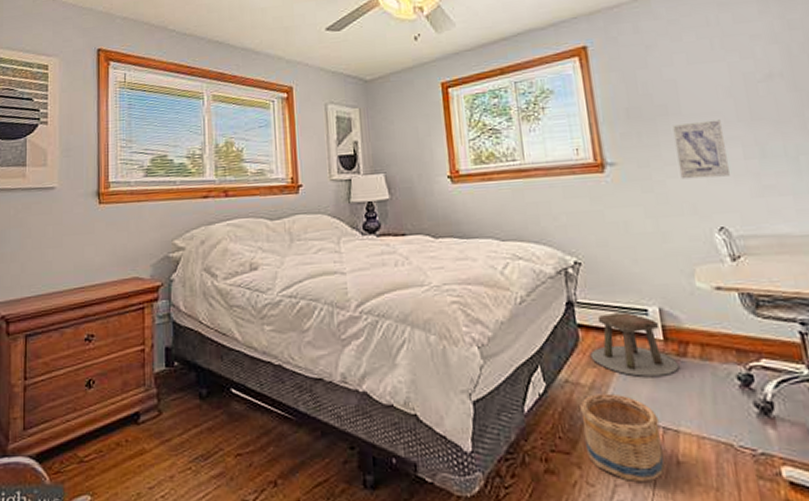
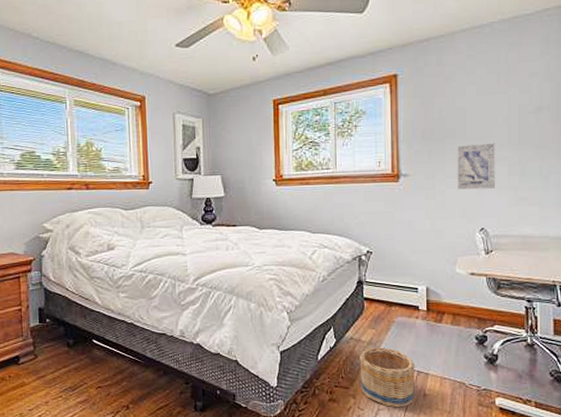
stool: present [590,312,680,377] -> none [371,290,435,336]

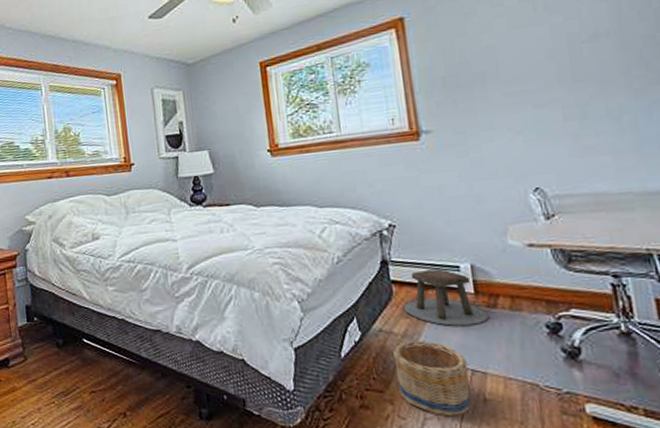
stool: none [371,290,435,336] -> present [403,269,489,326]
wall art: present [457,143,496,190] -> none [490,83,549,144]

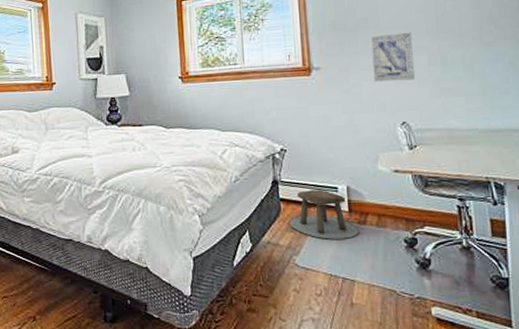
basket: present [393,341,472,417] -> none [278,252,341,319]
wall art: none [490,83,549,144] -> present [371,32,416,82]

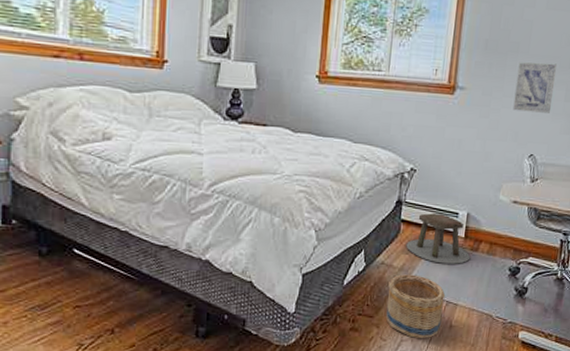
basket: none [278,252,341,319] -> present [385,274,446,339]

